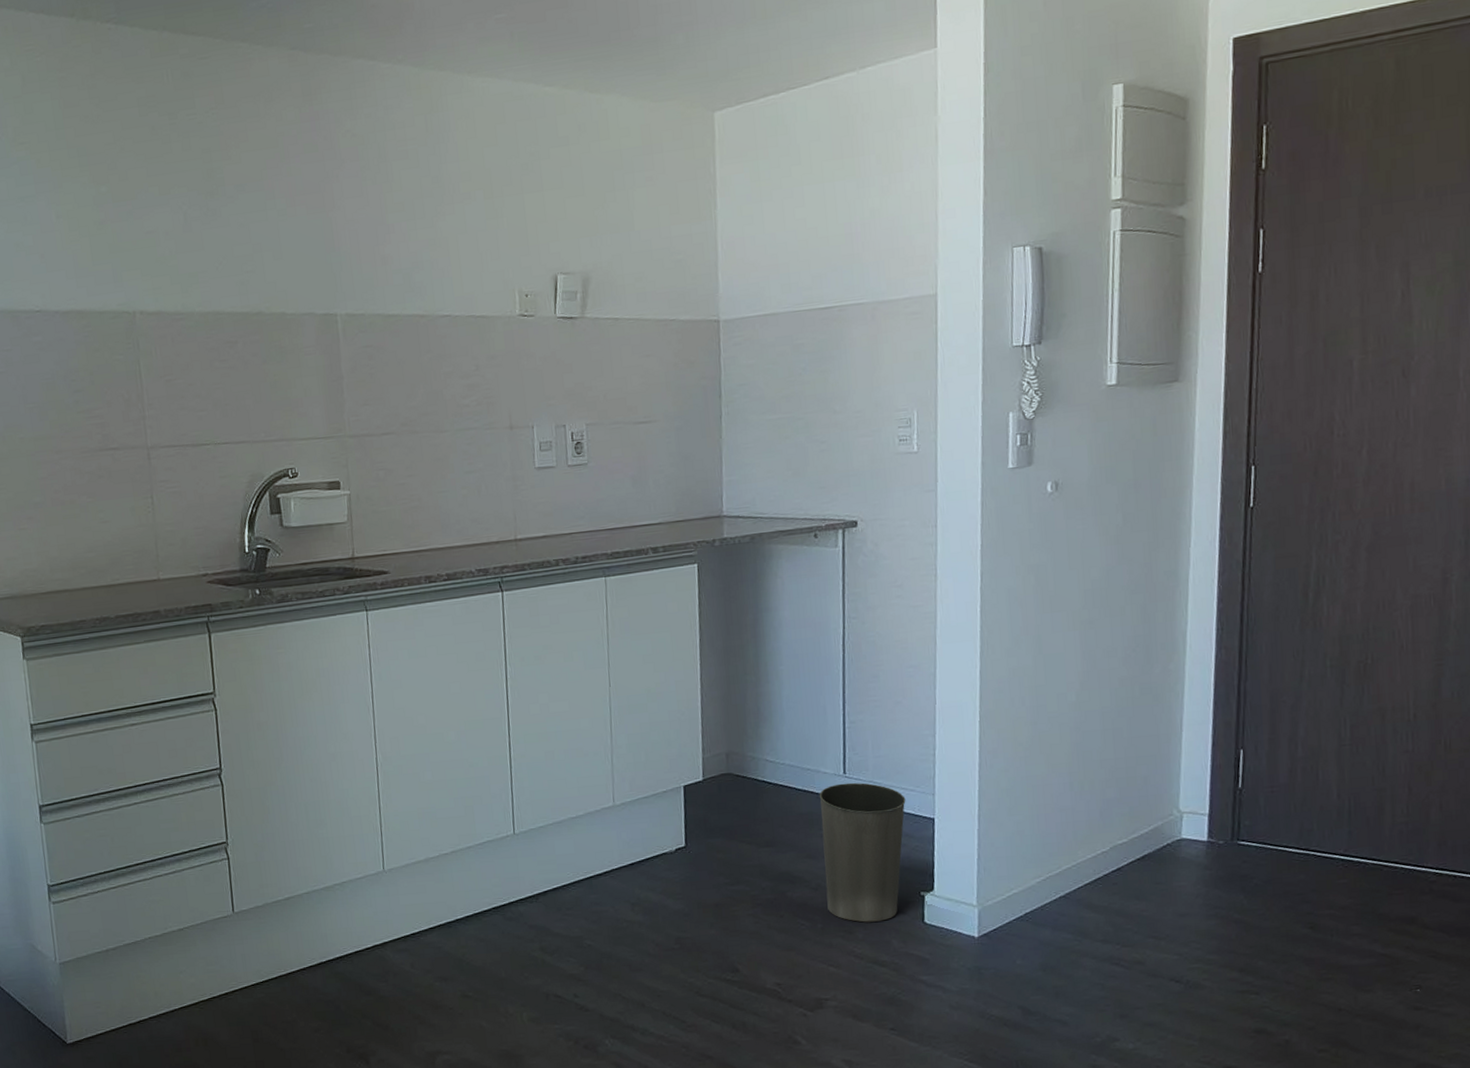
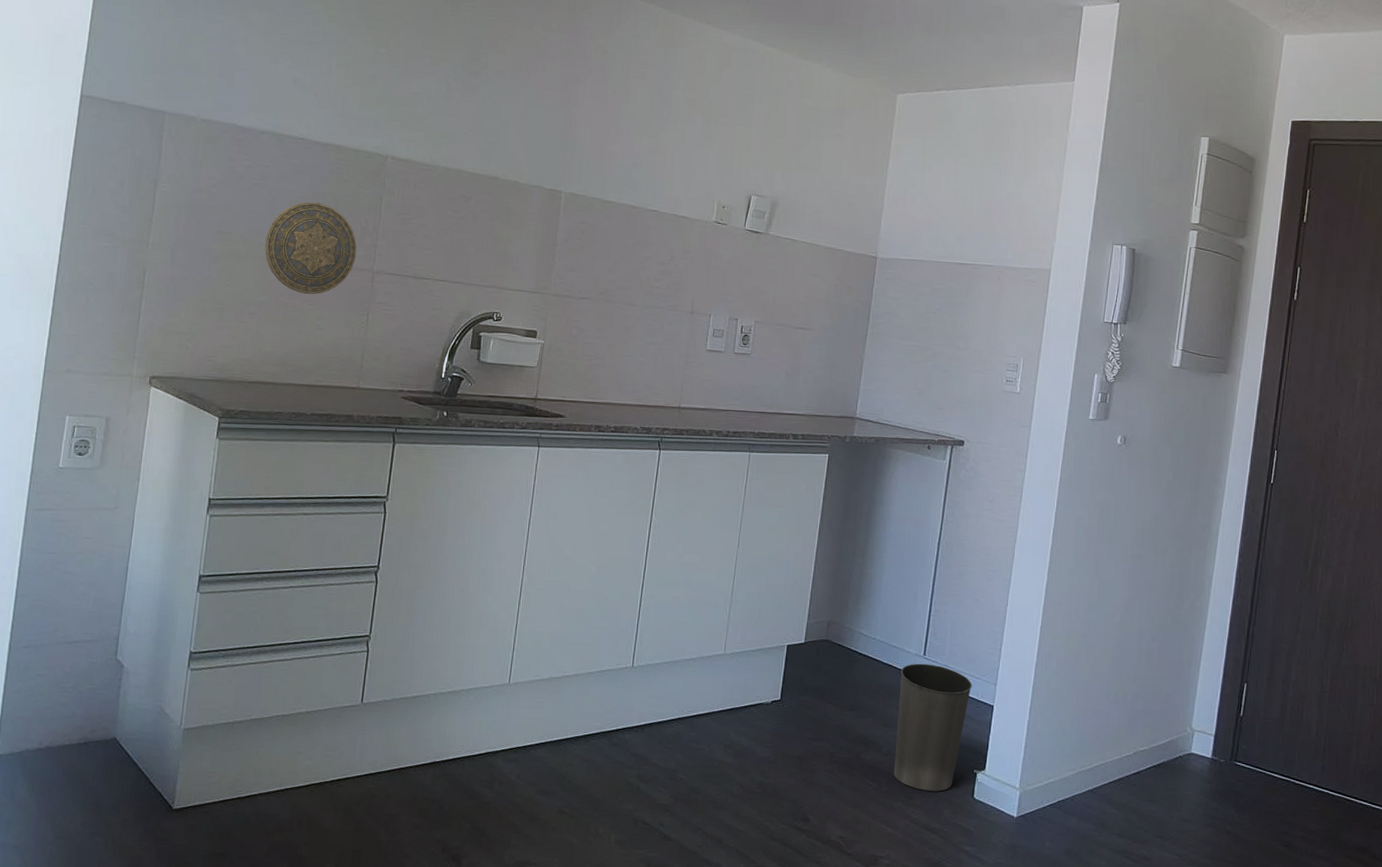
decorative plate: none [24,380,126,487] -> present [265,202,357,295]

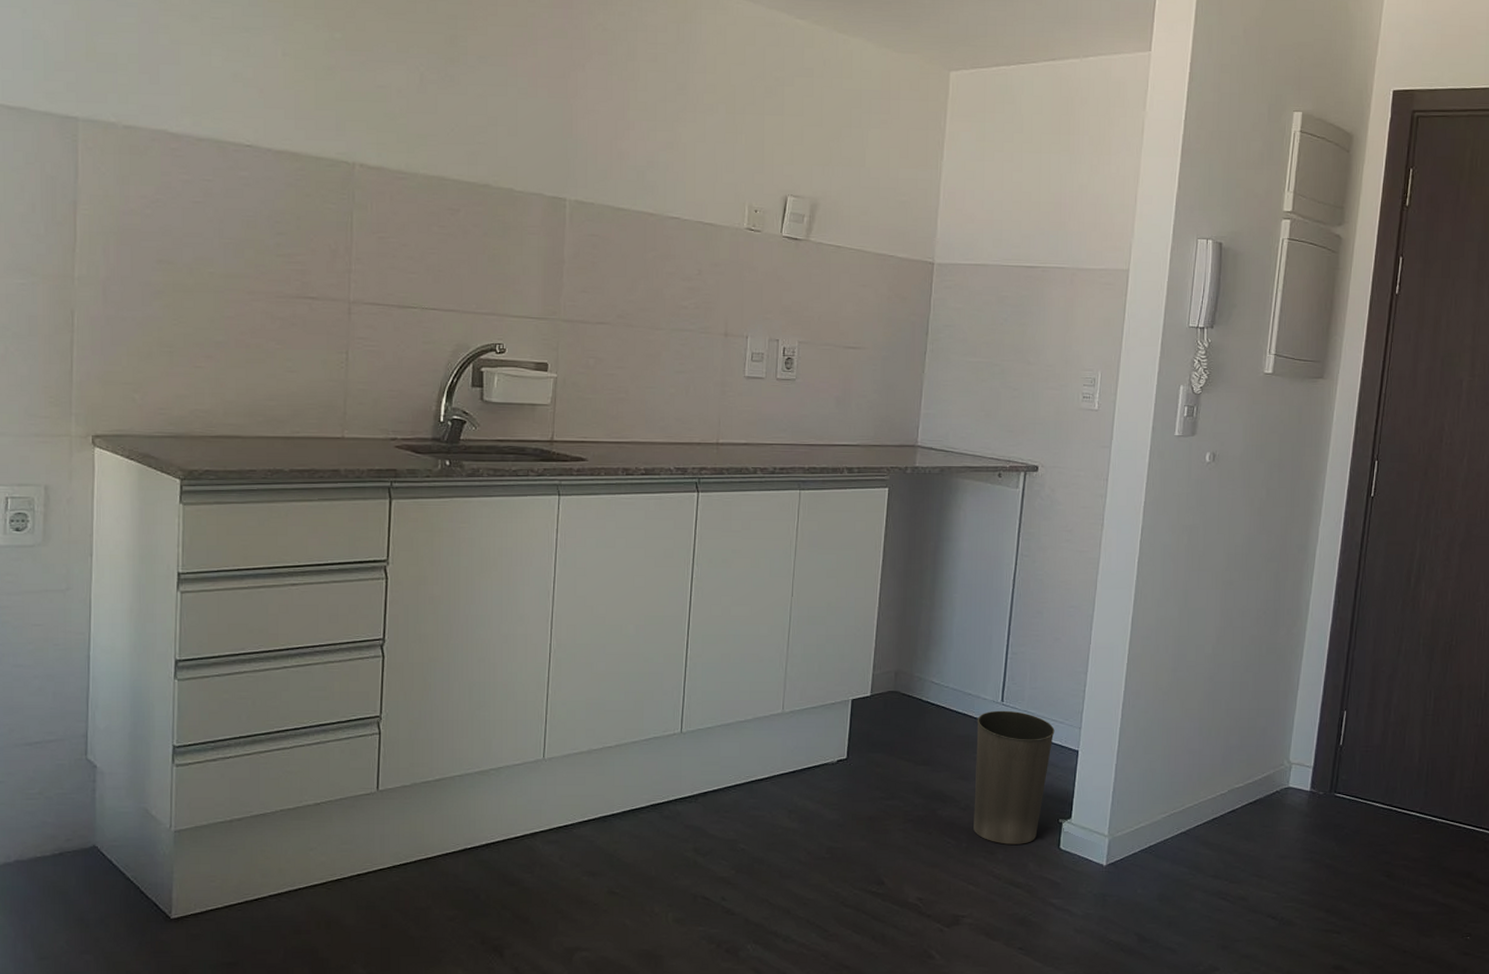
decorative plate: present [265,202,357,295] -> none [216,222,328,332]

